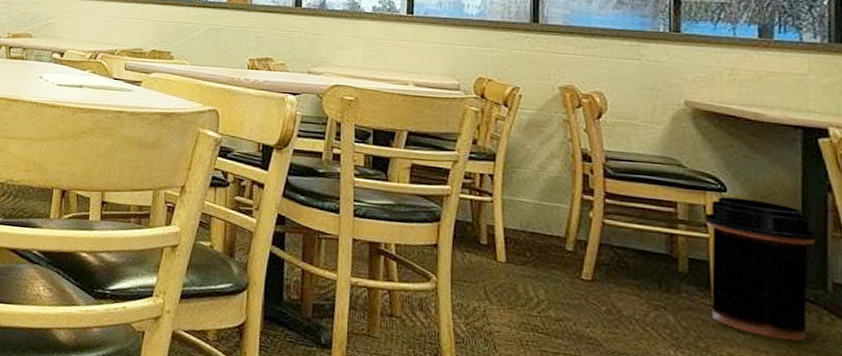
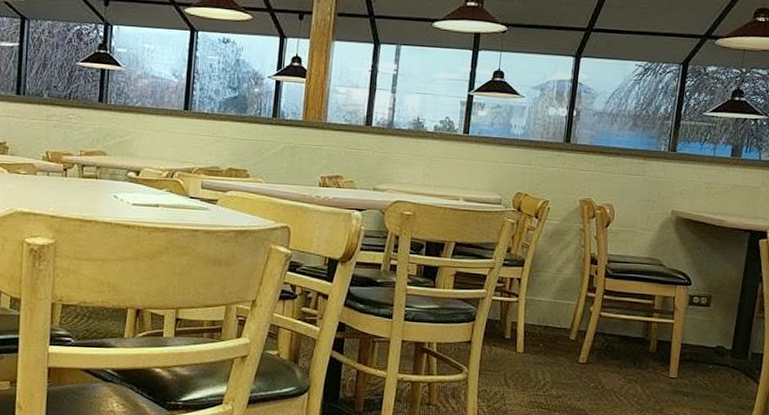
trash can: present [705,196,816,341] -> none [667,289,746,399]

